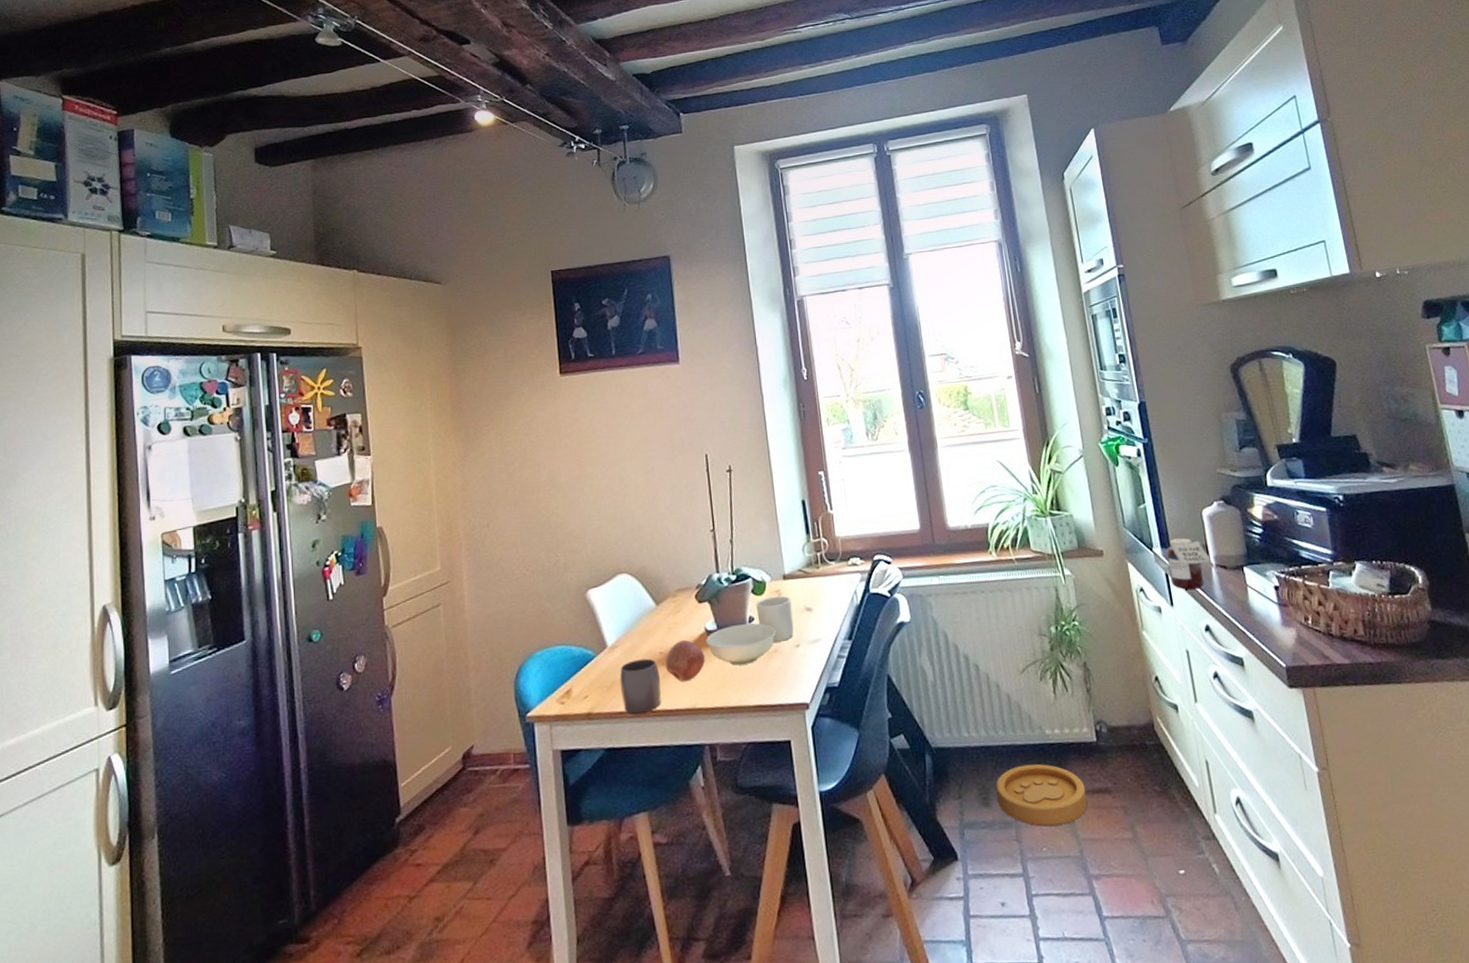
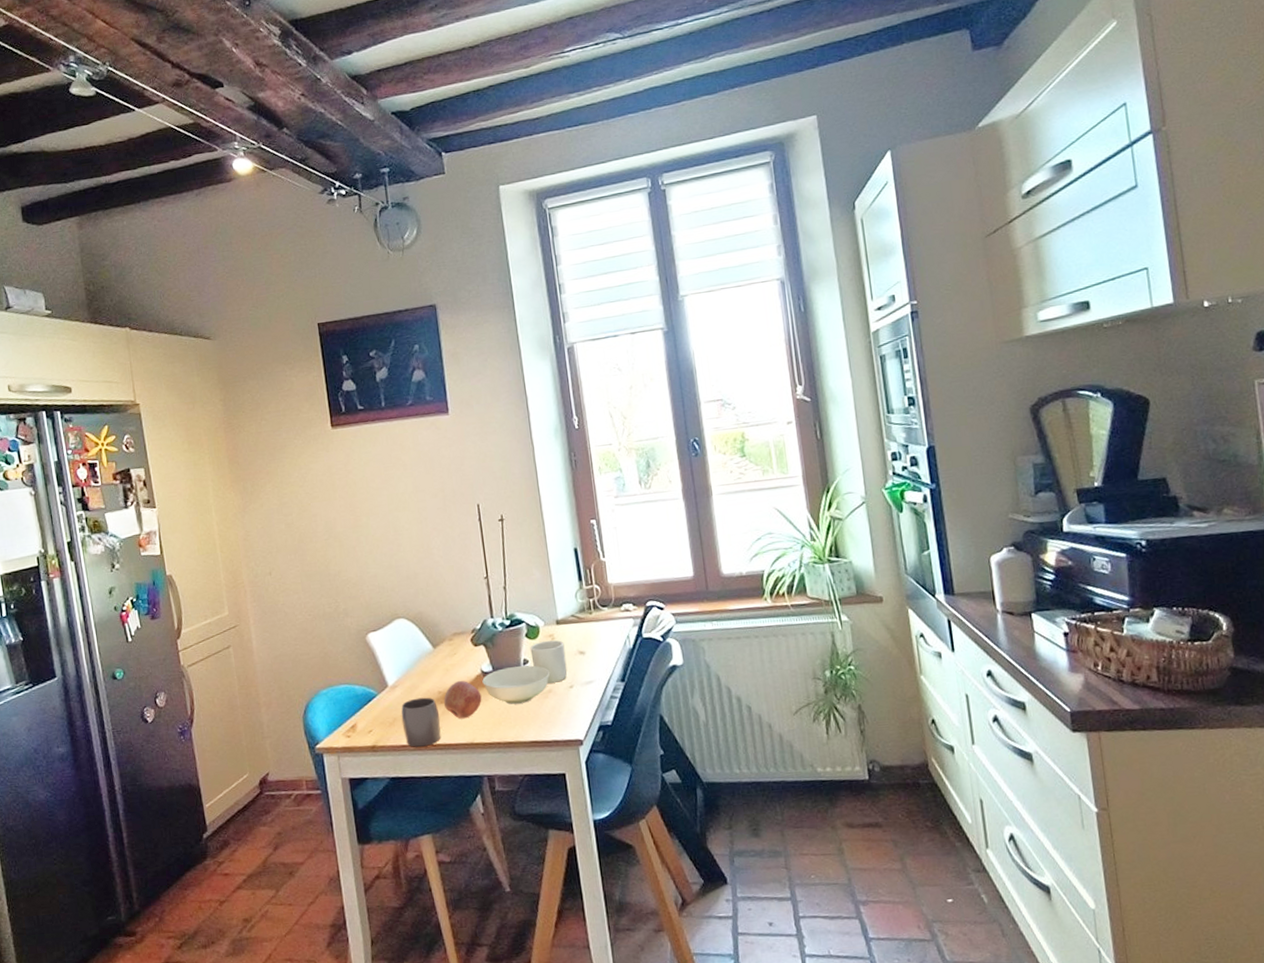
pet bowl: present [996,763,1088,827] -> none [766,799,858,856]
jar: present [1166,538,1212,590] -> none [949,584,998,636]

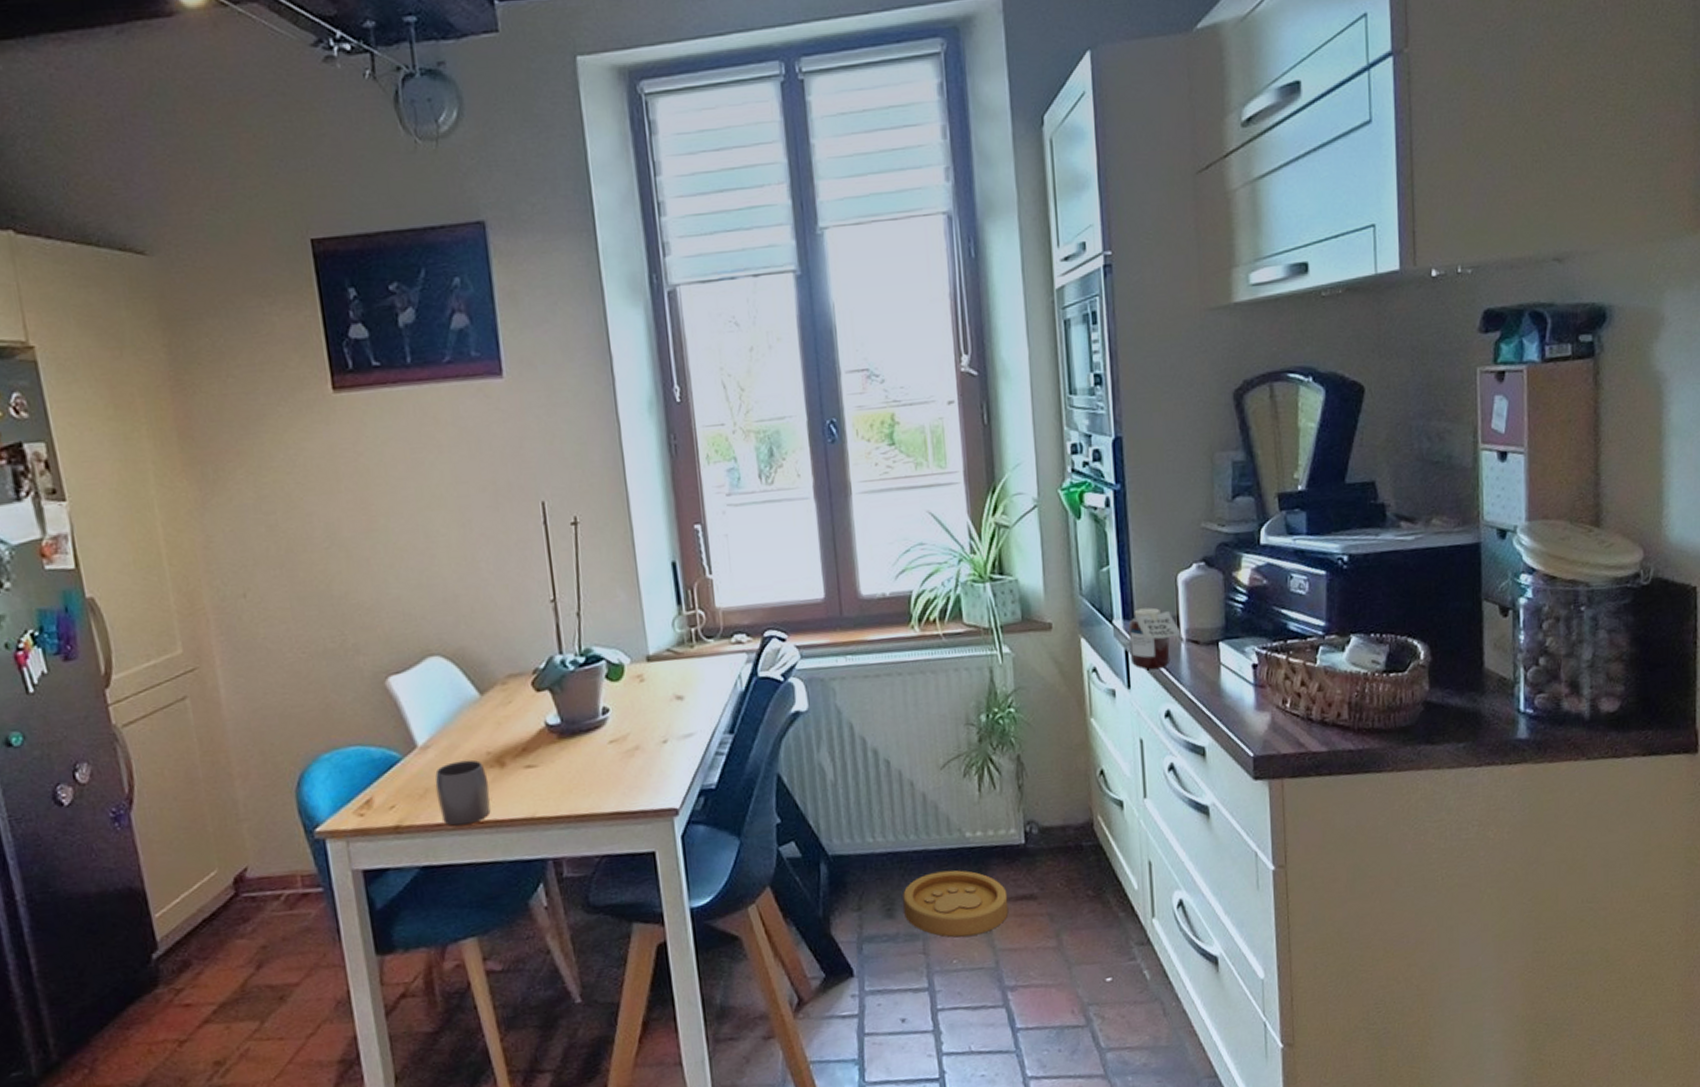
fruit: present [443,680,482,719] -> none [493,736,546,788]
bowl: present [482,665,550,704] -> none [546,715,638,766]
mug: present [530,640,568,683] -> none [611,681,661,738]
pet bowl: none [766,799,858,856] -> present [903,870,1009,938]
jar: none [949,584,998,636] -> present [1128,607,1183,670]

